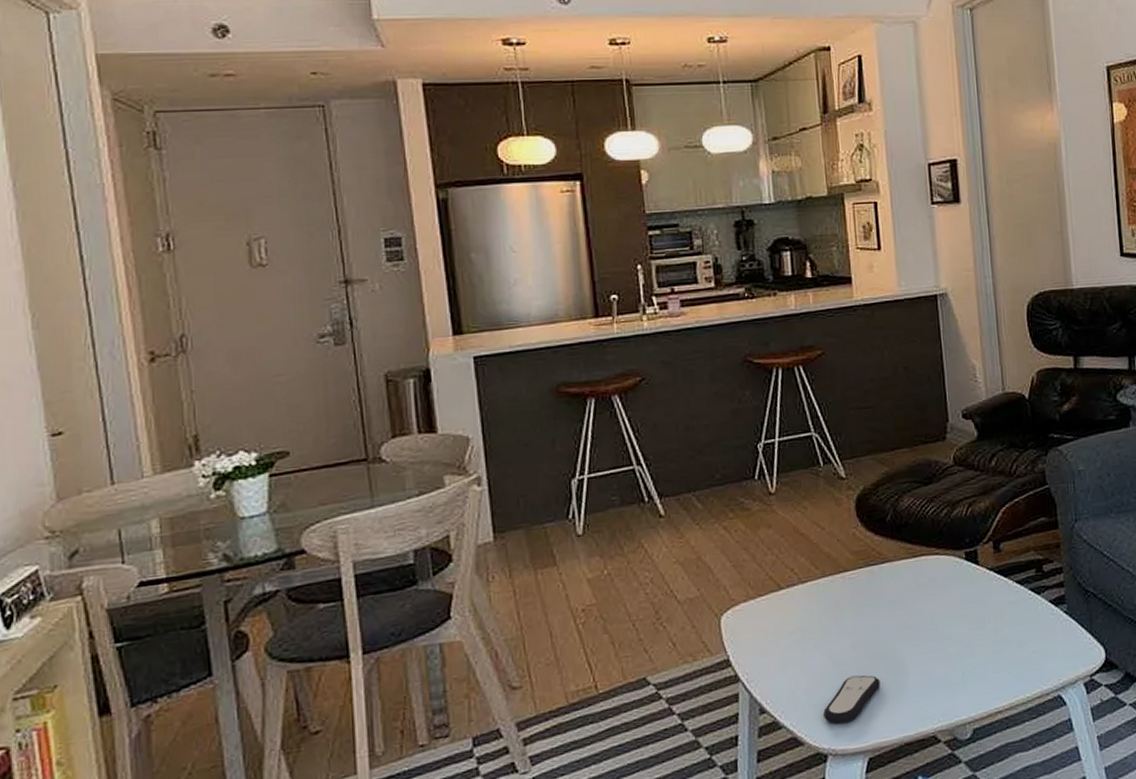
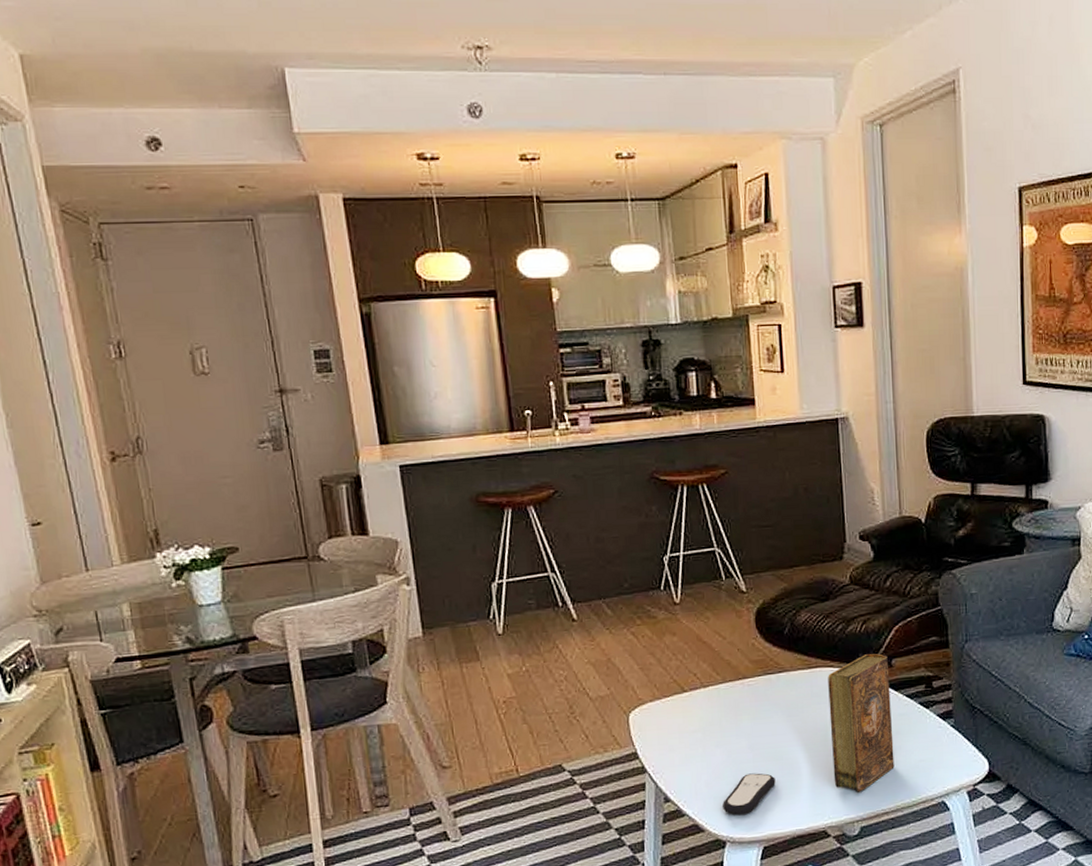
book: none [933,537,1007,691] -> present [828,653,895,792]

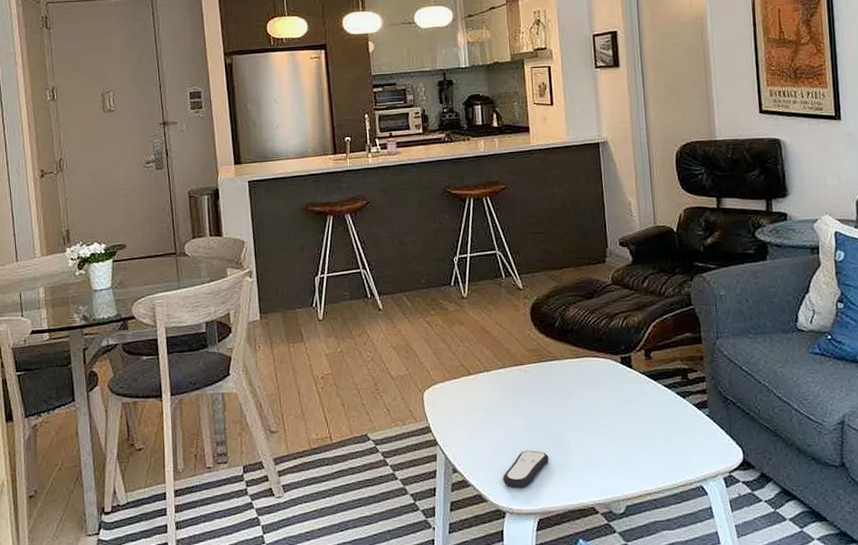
book: present [828,653,895,792] -> none [594,346,656,473]

